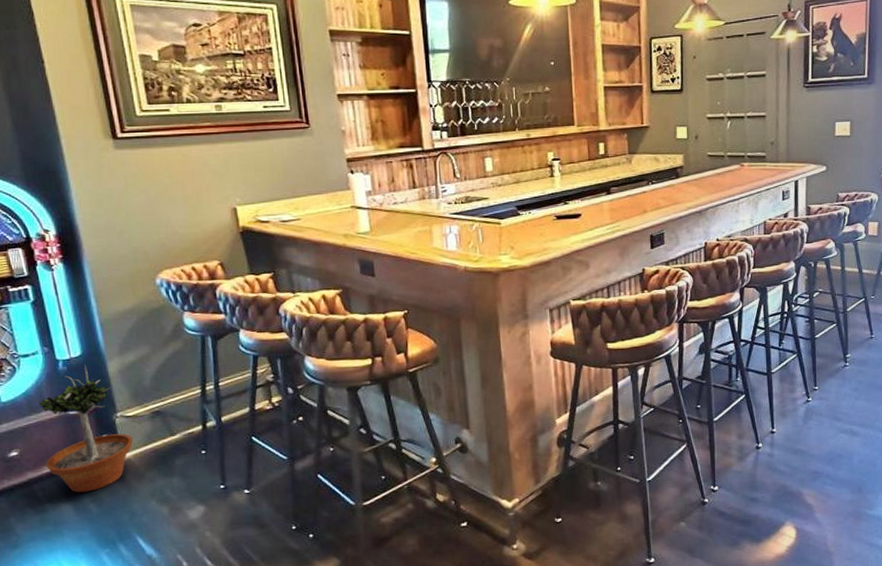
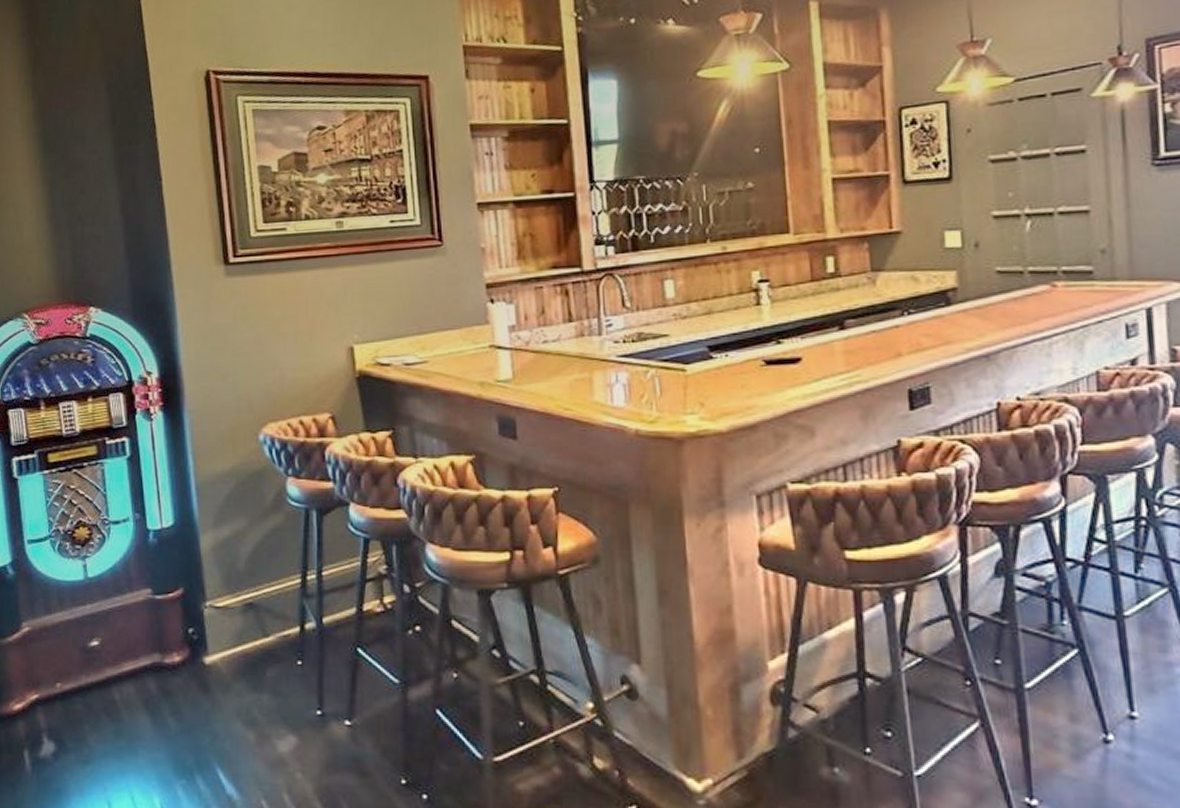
potted tree: present [39,365,134,493] -> none [125,537,222,702]

